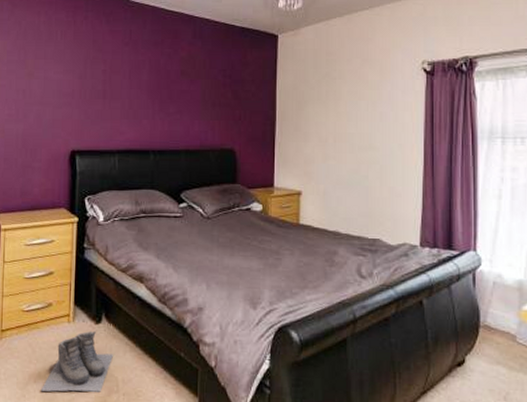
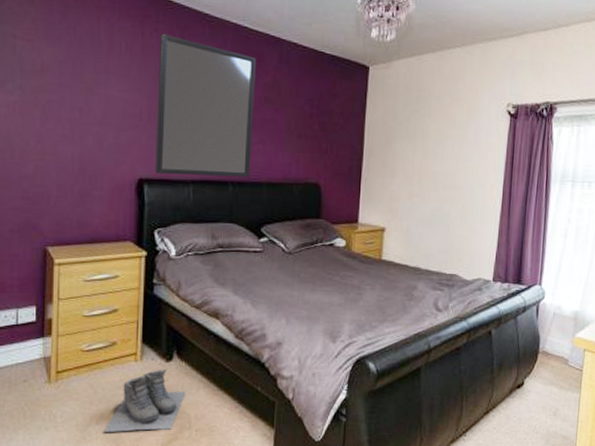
home mirror: none [85,20,172,146] -> present [155,33,256,177]

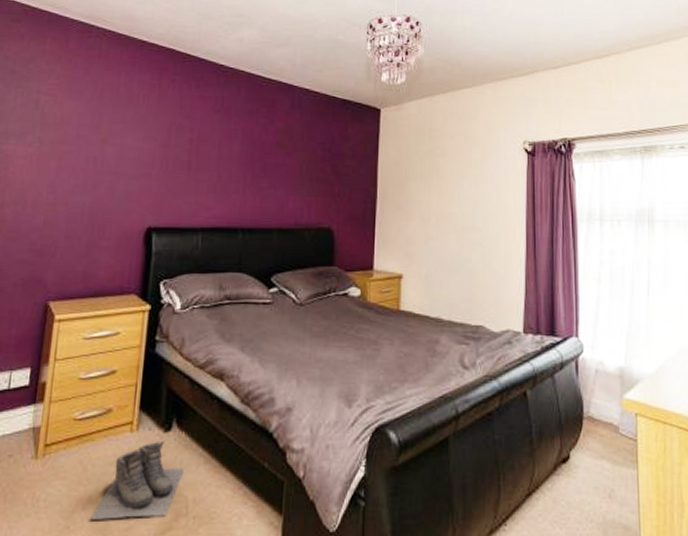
home mirror: present [155,33,256,177] -> none [164,84,269,224]

